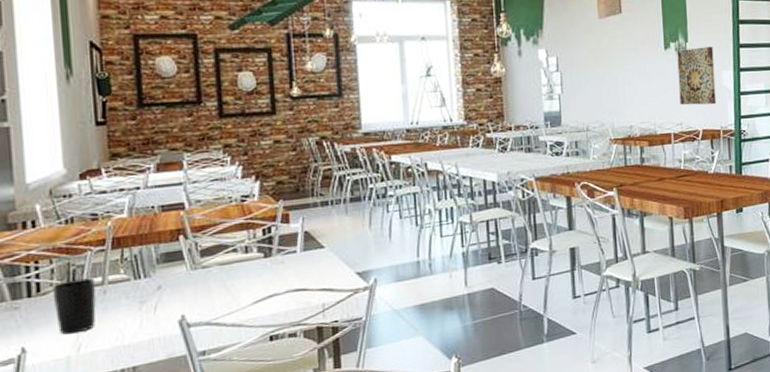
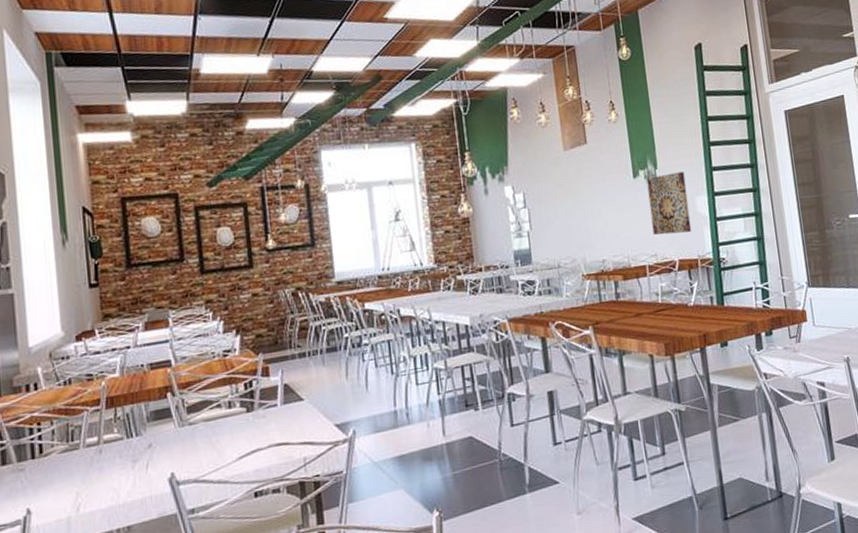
cup: present [52,278,96,335] -> none [53,438,93,495]

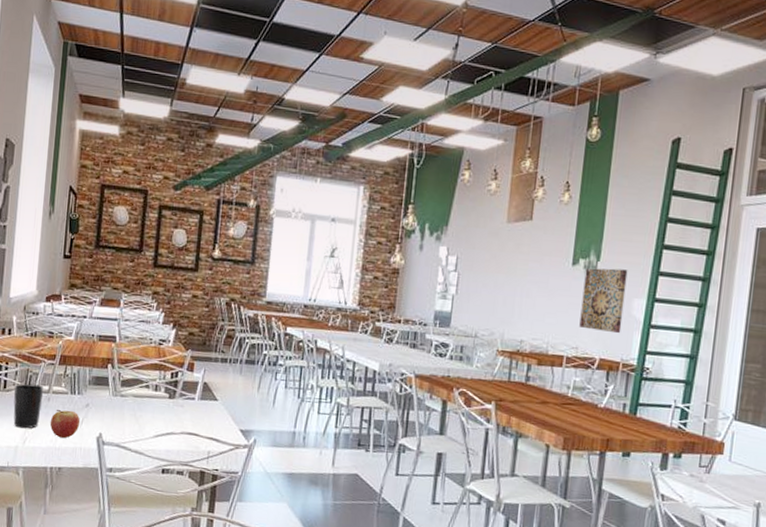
cup: none [53,438,93,495] -> present [13,383,44,429]
fruit: none [106,456,145,493] -> present [50,410,81,439]

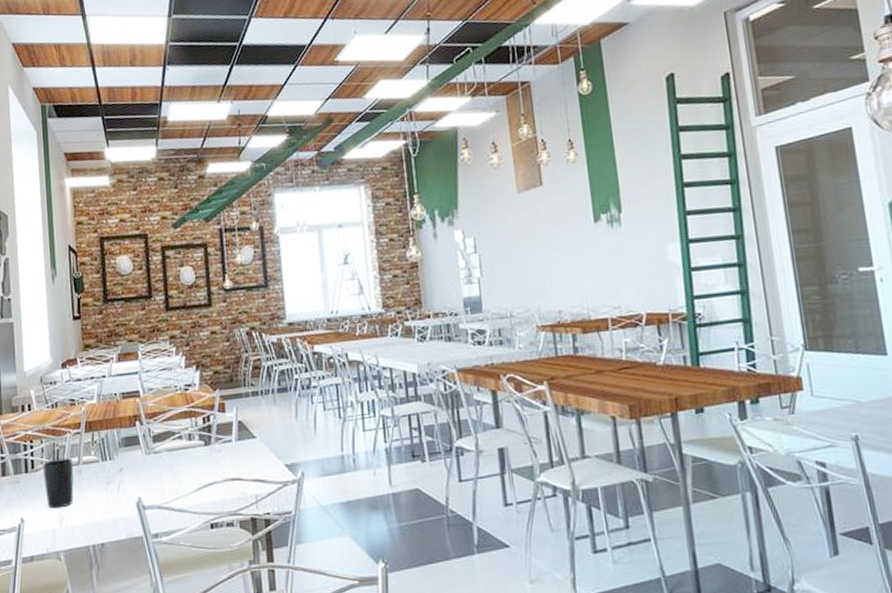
fruit: present [50,410,81,439] -> none [85,478,117,511]
wall art: present [579,268,628,334] -> none [609,216,662,286]

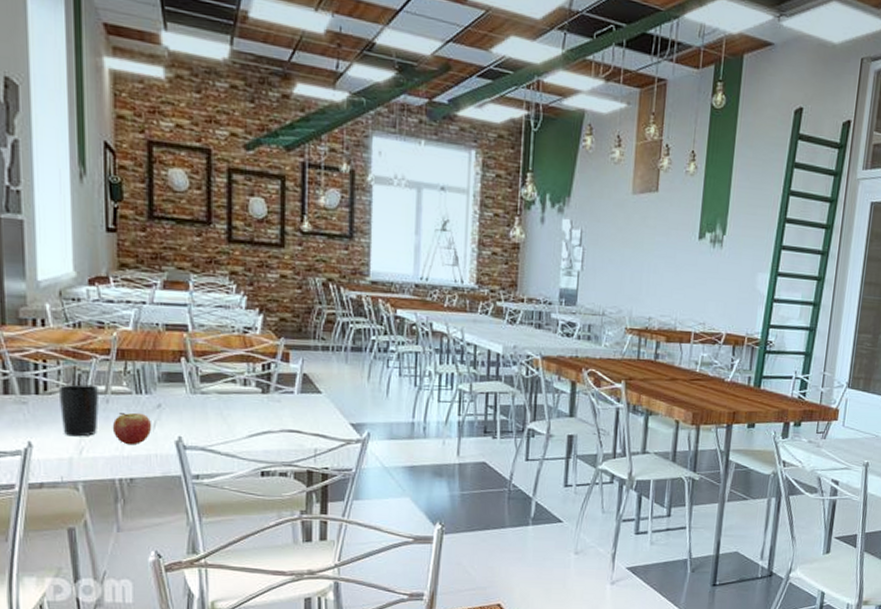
fruit: none [85,478,117,511] -> present [112,412,152,445]

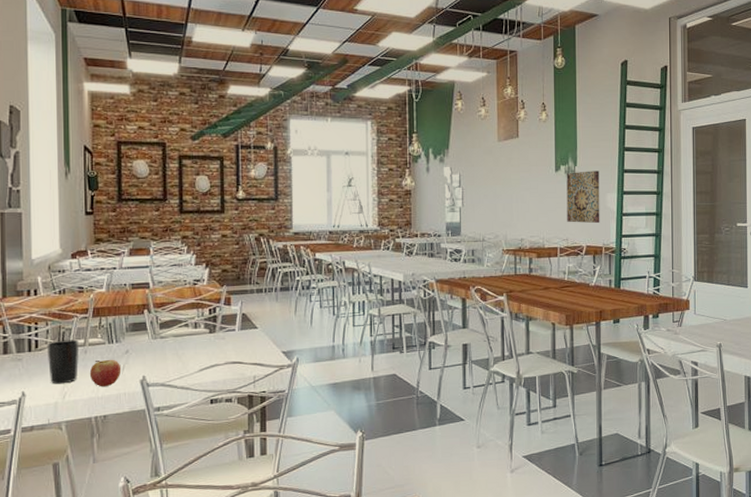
wall art: none [706,242,753,309] -> present [566,171,600,224]

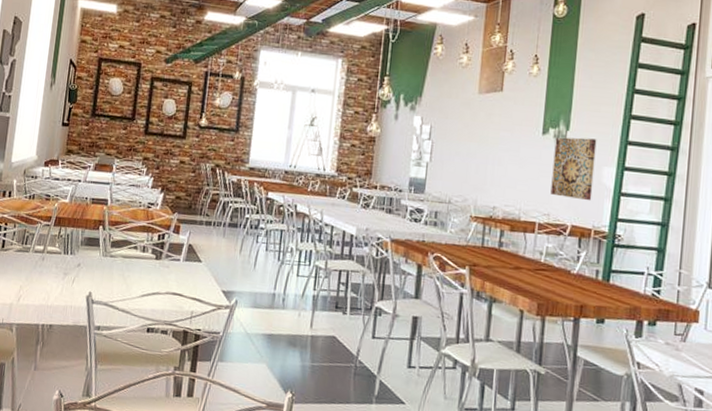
cup: present [46,339,79,384] -> none [9,243,40,287]
fruit: present [89,359,122,387] -> none [43,269,72,297]

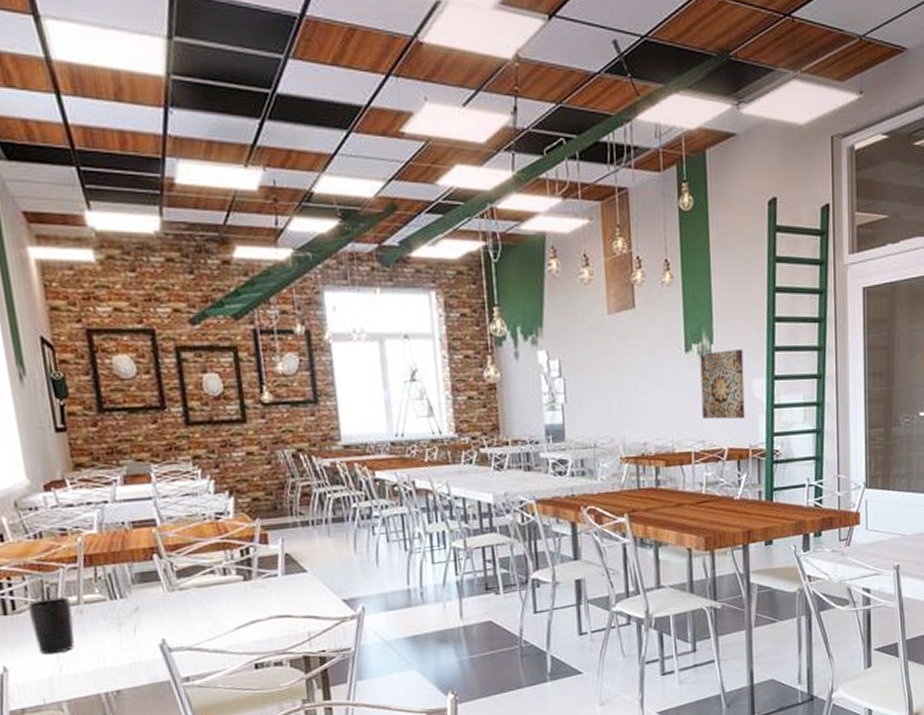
cup: none [9,243,40,287] -> present [27,596,75,655]

